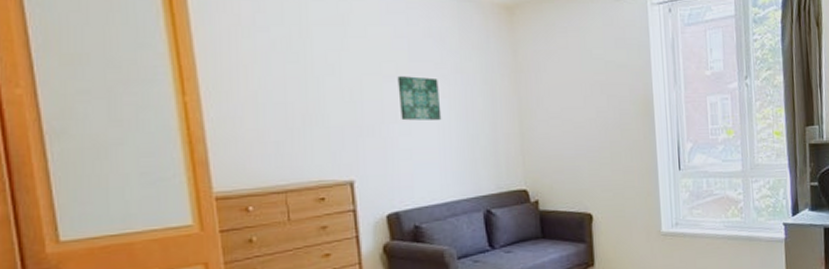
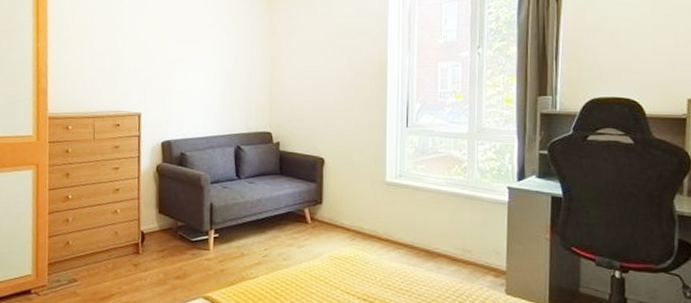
wall art: present [397,76,442,121] -> none [179,34,210,70]

